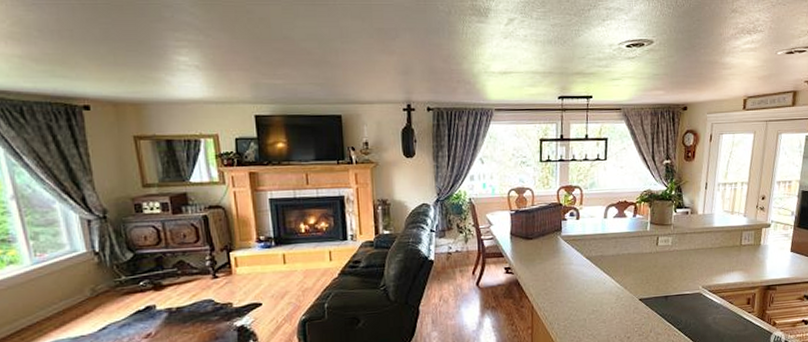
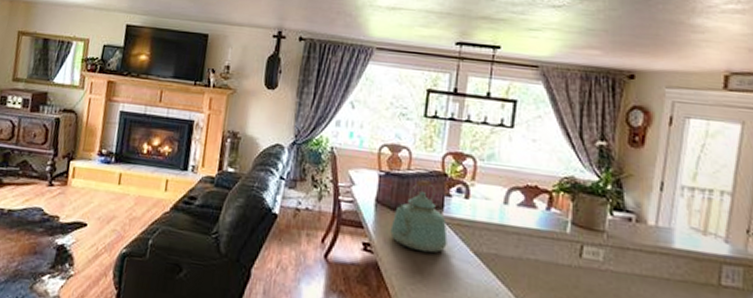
kettle: none [524,210,567,266] -> present [390,179,448,253]

